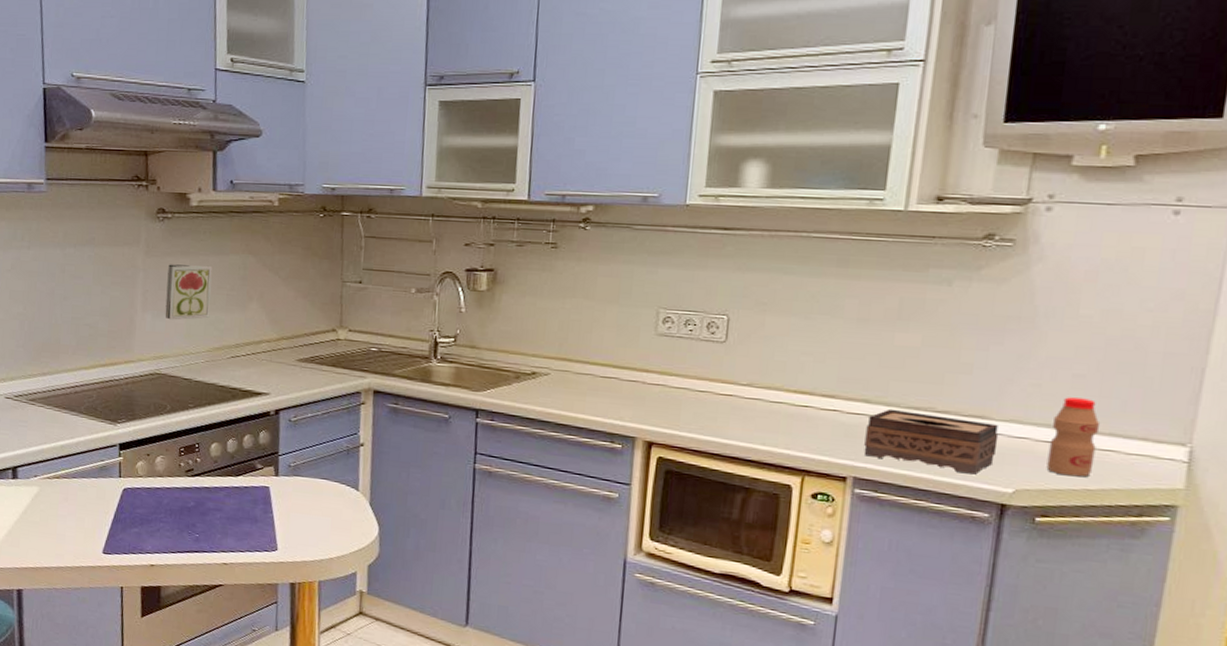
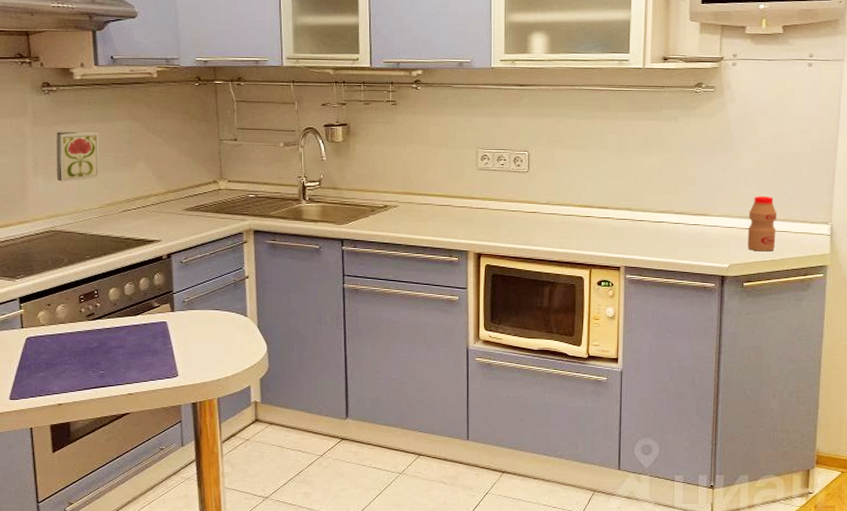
tissue box: present [863,408,999,475] -> none [630,213,716,257]

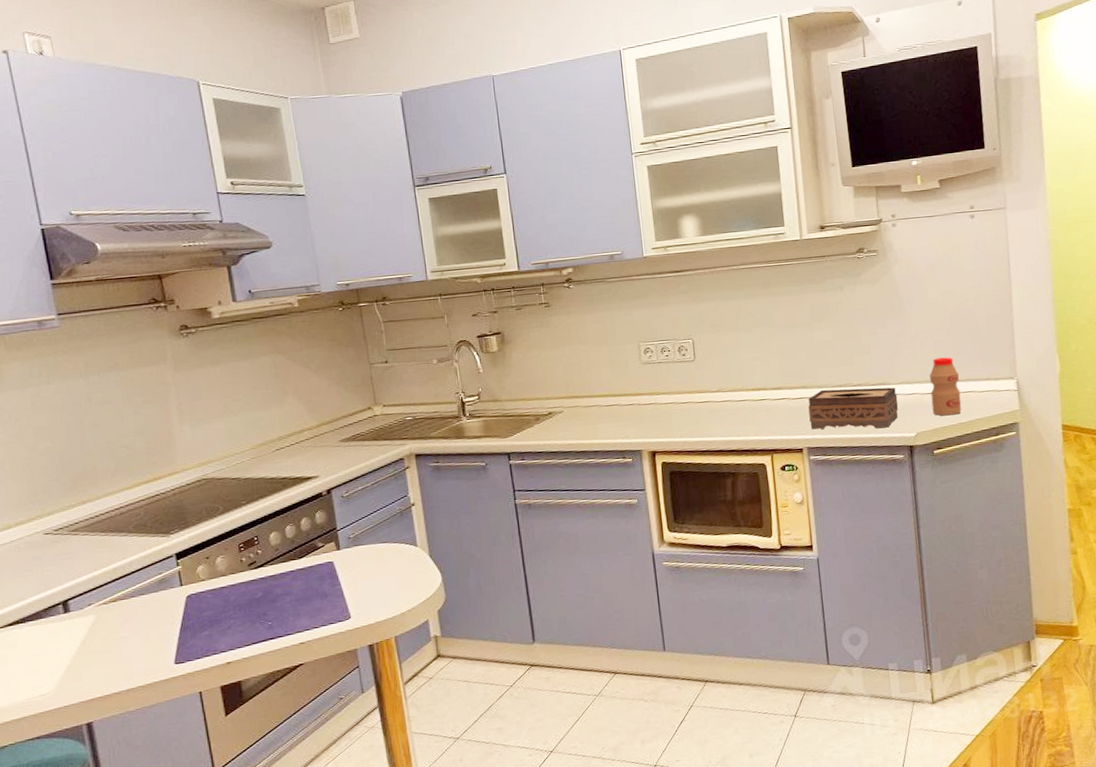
decorative tile: present [56,131,100,182] -> none [199,370,249,427]
tissue box: none [630,213,716,257] -> present [808,387,899,430]

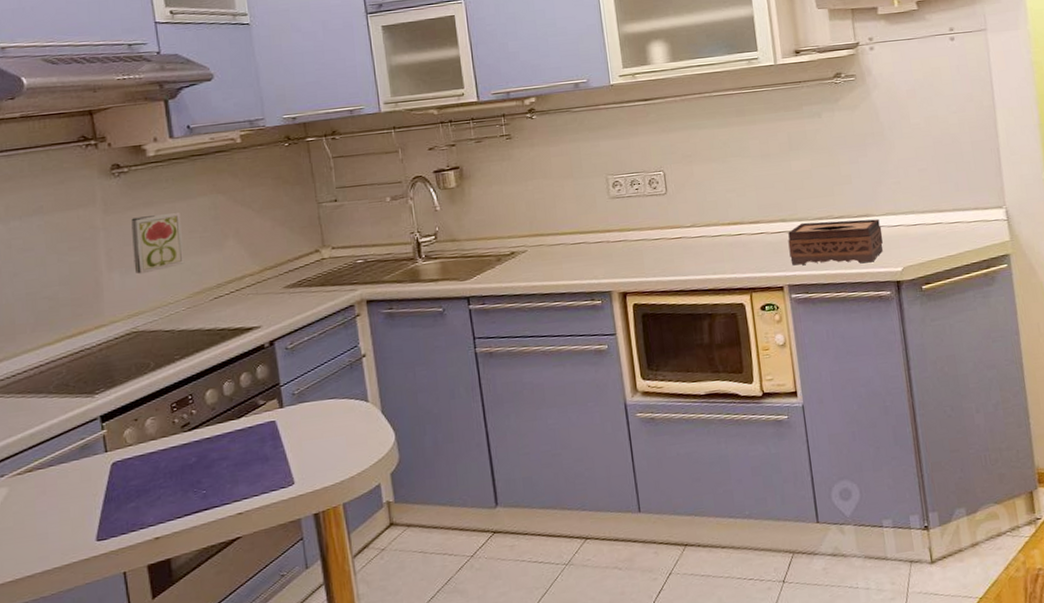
decorative tile: none [199,370,249,427] -> present [131,211,185,274]
bottle: present [930,357,962,416] -> none [914,186,950,249]

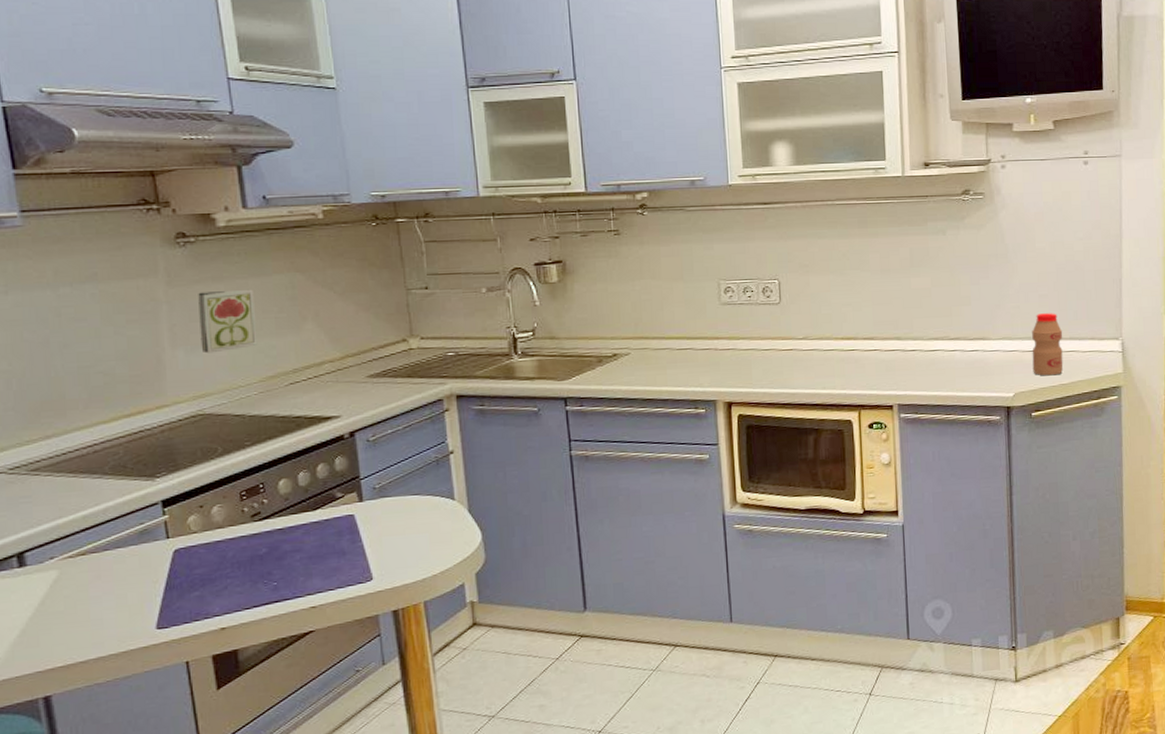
tissue box: present [788,219,884,266] -> none [901,342,997,387]
bottle: none [914,186,950,249] -> present [1032,313,1064,376]

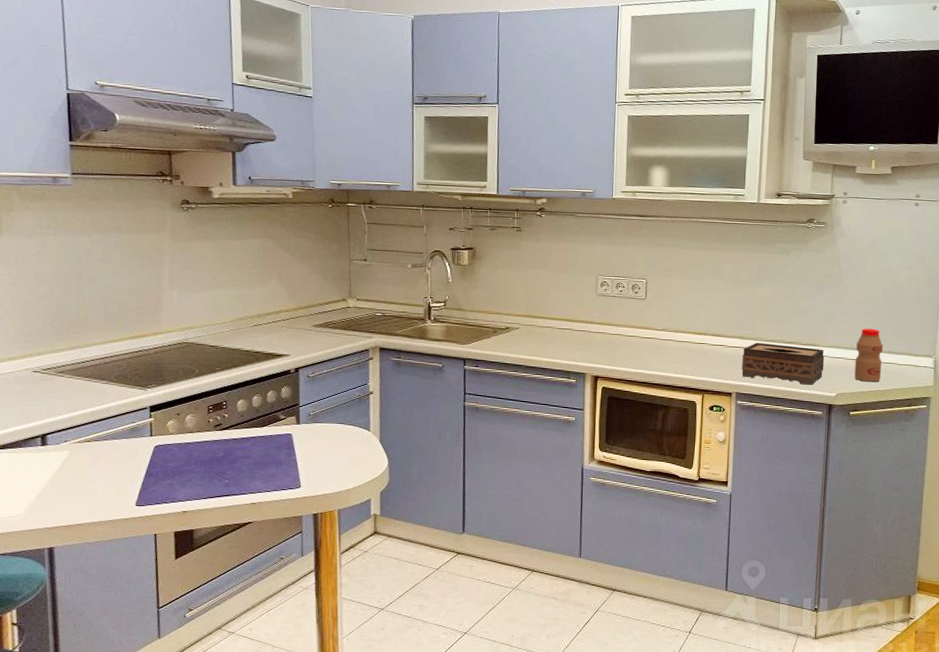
decorative tile: present [198,289,258,354] -> none [191,247,235,296]
tissue box: none [901,342,997,387] -> present [742,342,825,385]

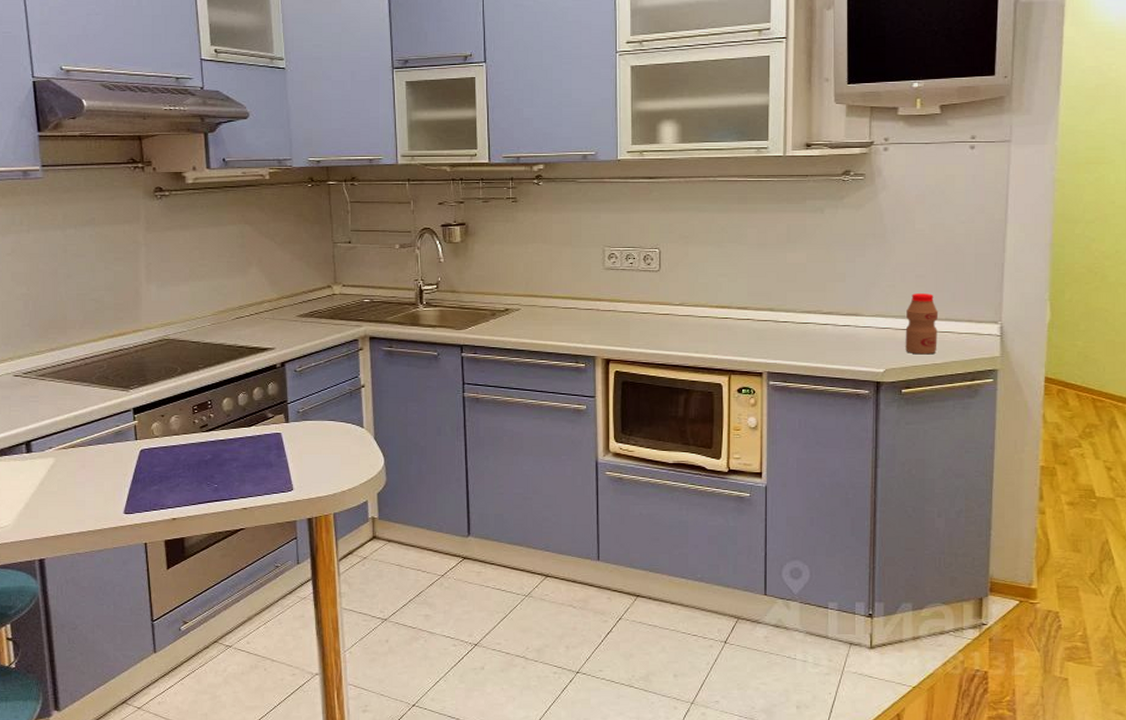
tissue box: present [742,342,825,385] -> none [773,314,869,361]

